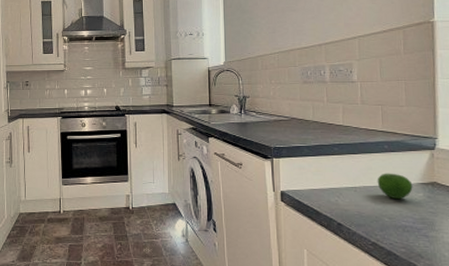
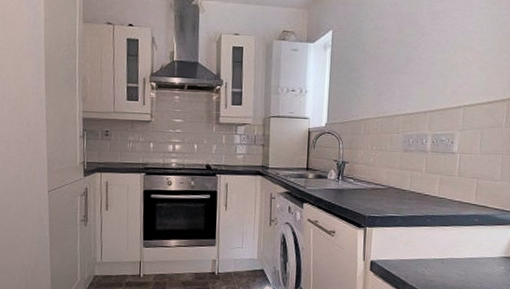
apple: present [377,173,413,200] -> none [463,246,496,272]

